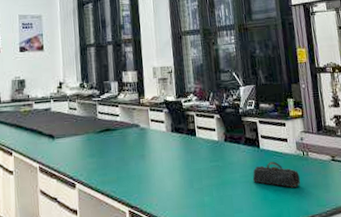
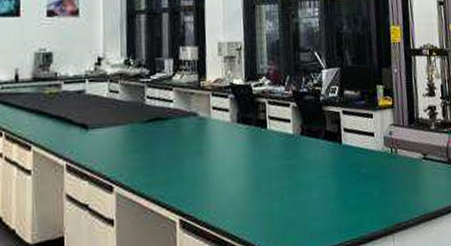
pencil case: present [252,161,301,188] -> none [331,159,387,191]

